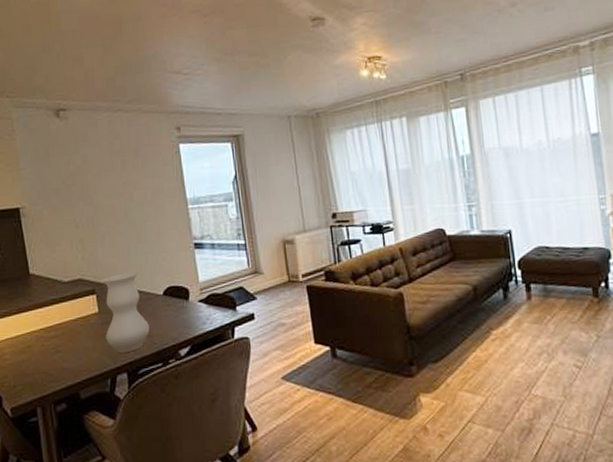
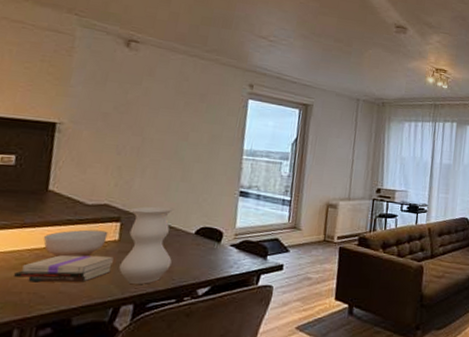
books: none [24,329,100,363] -> present [14,255,114,283]
bowl: none [37,305,89,336] -> present [43,229,108,257]

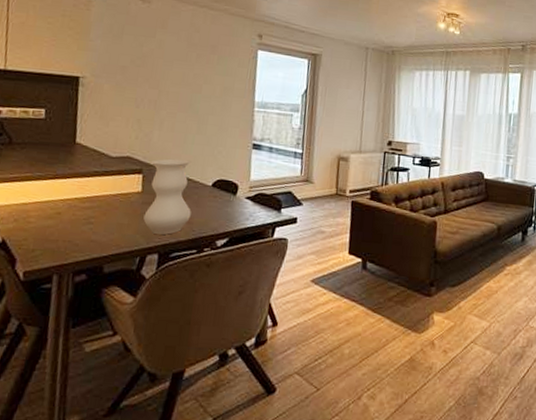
books: present [14,255,114,283] -> none [50,205,139,232]
bowl: present [43,229,108,257] -> none [73,181,132,208]

